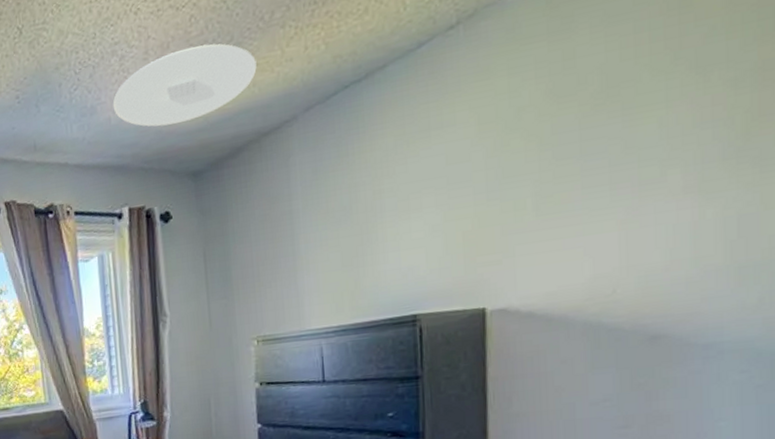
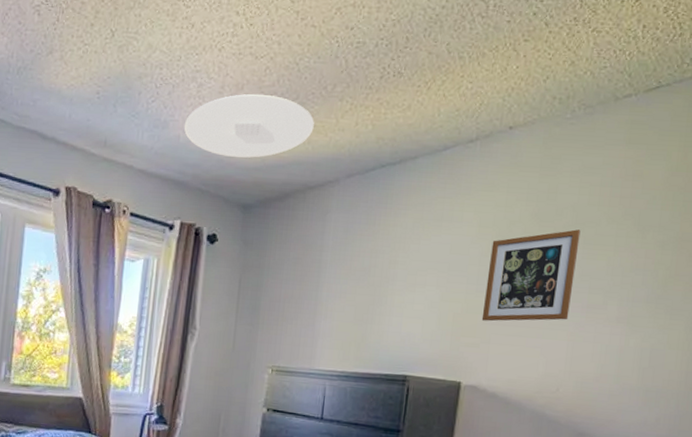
picture frame: none [498,94,616,233] -> present [481,229,581,322]

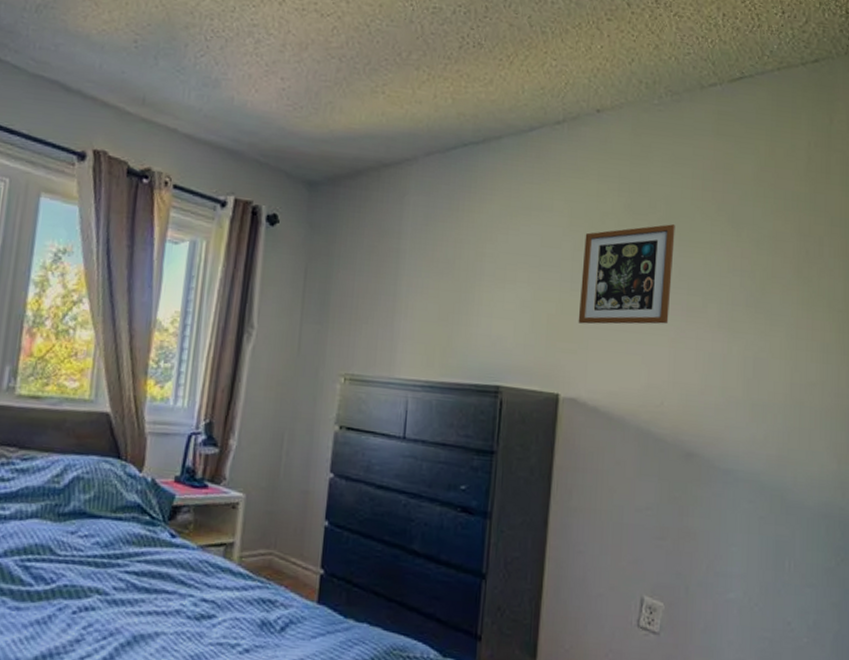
ceiling light: present [184,93,314,158] -> none [238,54,388,128]

